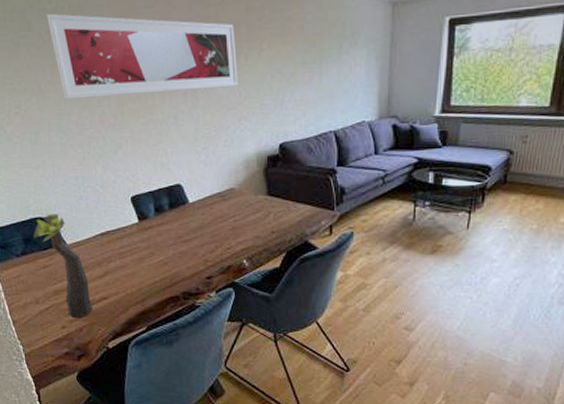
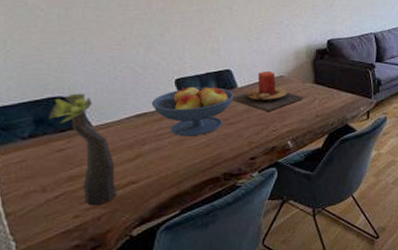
fruit bowl: none [112,202,186,255] -> present [151,86,234,137]
candle: none [184,183,257,227] -> present [231,70,304,111]

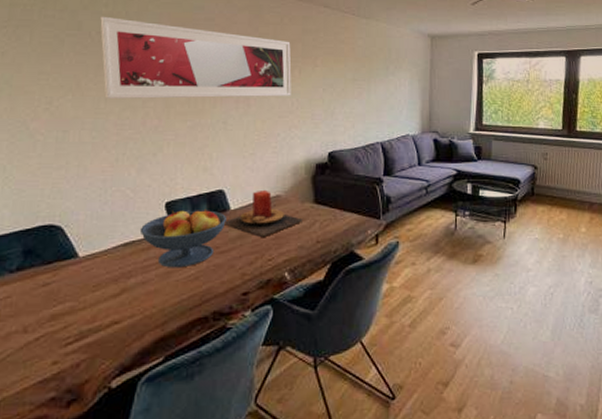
plant: present [49,93,117,206] -> none [38,220,98,350]

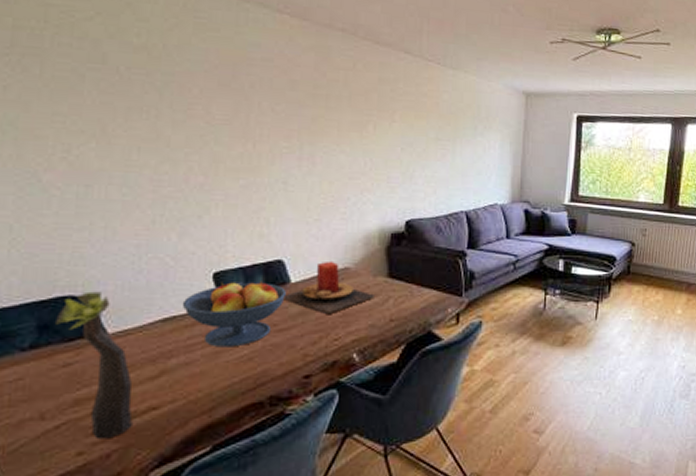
plant: none [38,220,98,350] -> present [56,291,133,440]
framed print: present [100,16,292,99] -> none [130,48,365,156]

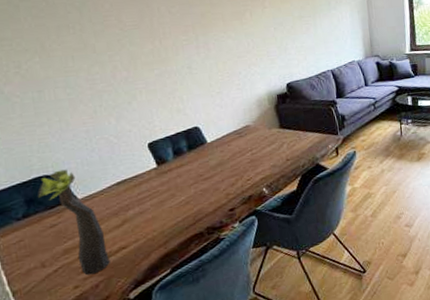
fruit bowl: present [182,281,286,348] -> none [129,144,205,198]
candle: present [282,260,374,314] -> none [203,122,272,162]

